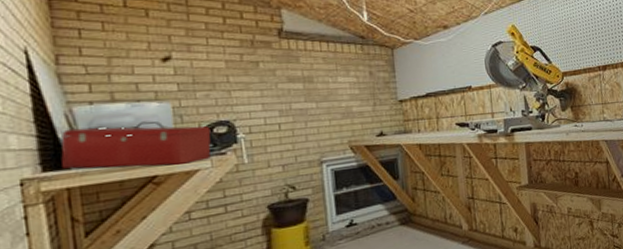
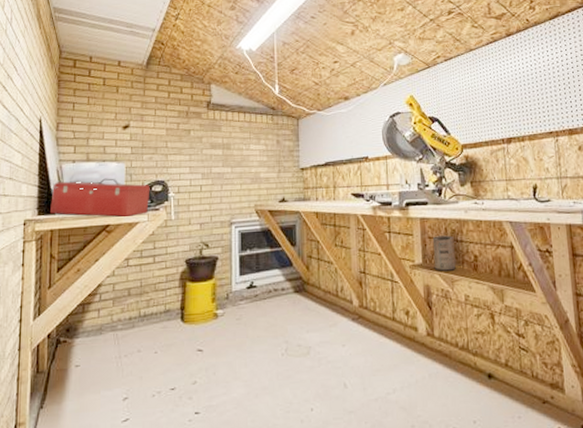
paint can: none [537,156,559,190] -> present [432,235,456,271]

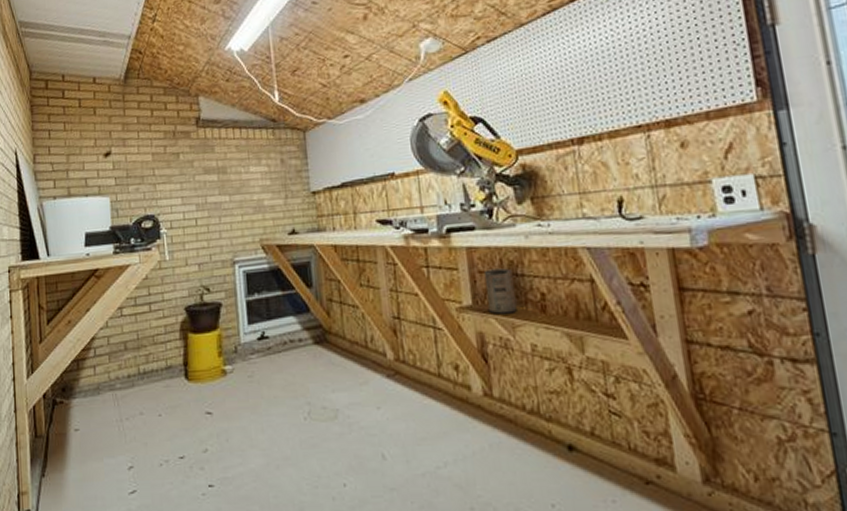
toolbox: present [50,178,150,217] -> none [34,215,140,260]

